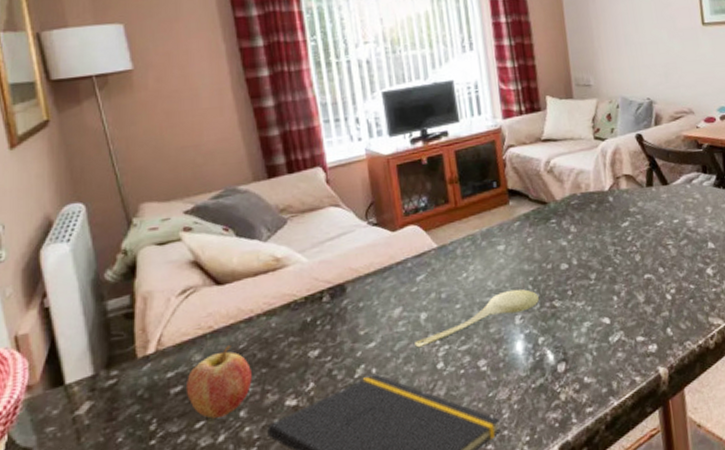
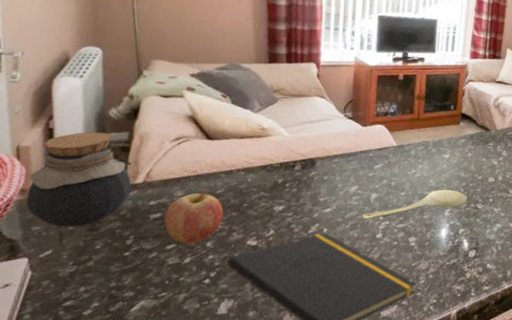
jar: none [34,301,144,424] -> present [25,132,132,227]

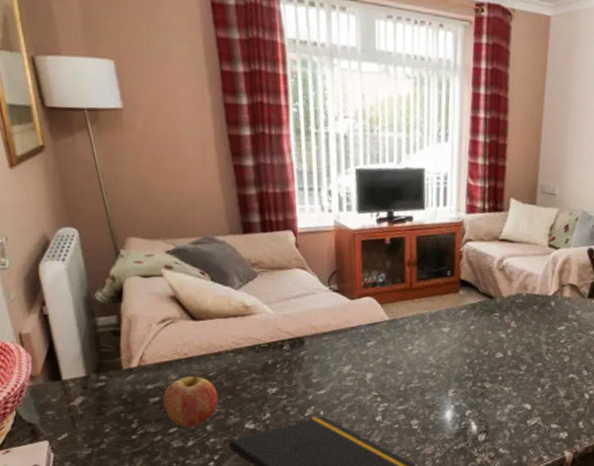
jar: present [25,132,132,227] -> none [36,317,128,412]
spoon: present [362,189,467,220] -> none [359,367,473,401]

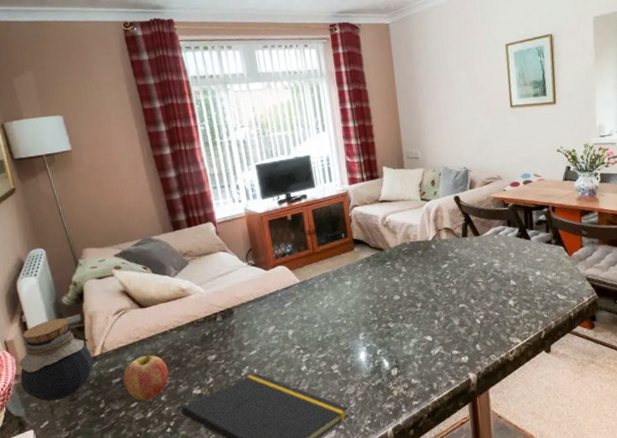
jar: none [36,317,128,412] -> present [19,318,94,401]

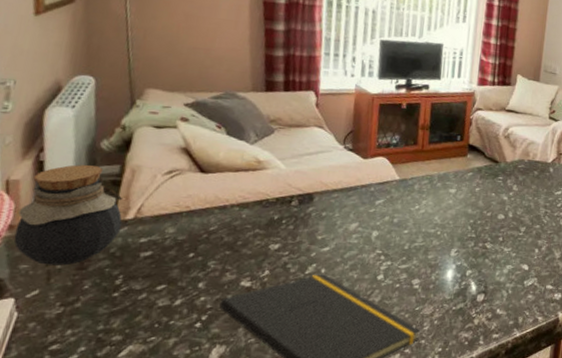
fruit: present [123,351,169,401] -> none [154,226,217,285]

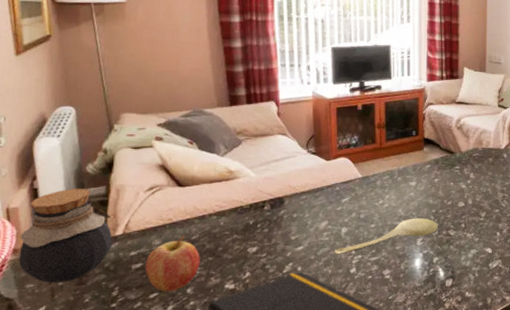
fruit: none [154,226,217,285] -> present [144,236,200,292]
spoon: none [362,227,475,260] -> present [335,218,439,255]

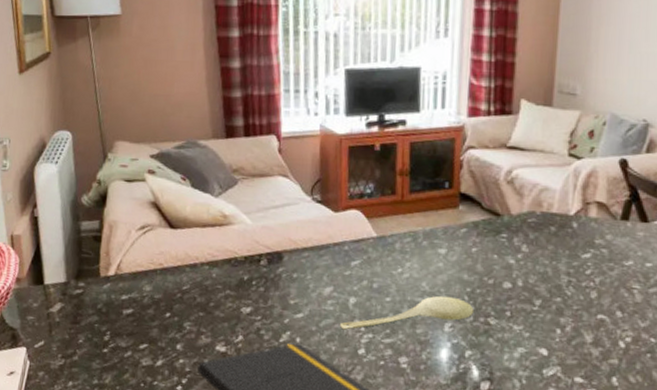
jar: present [18,189,113,283] -> none [21,220,105,319]
fruit: present [144,236,200,292] -> none [135,284,191,345]

